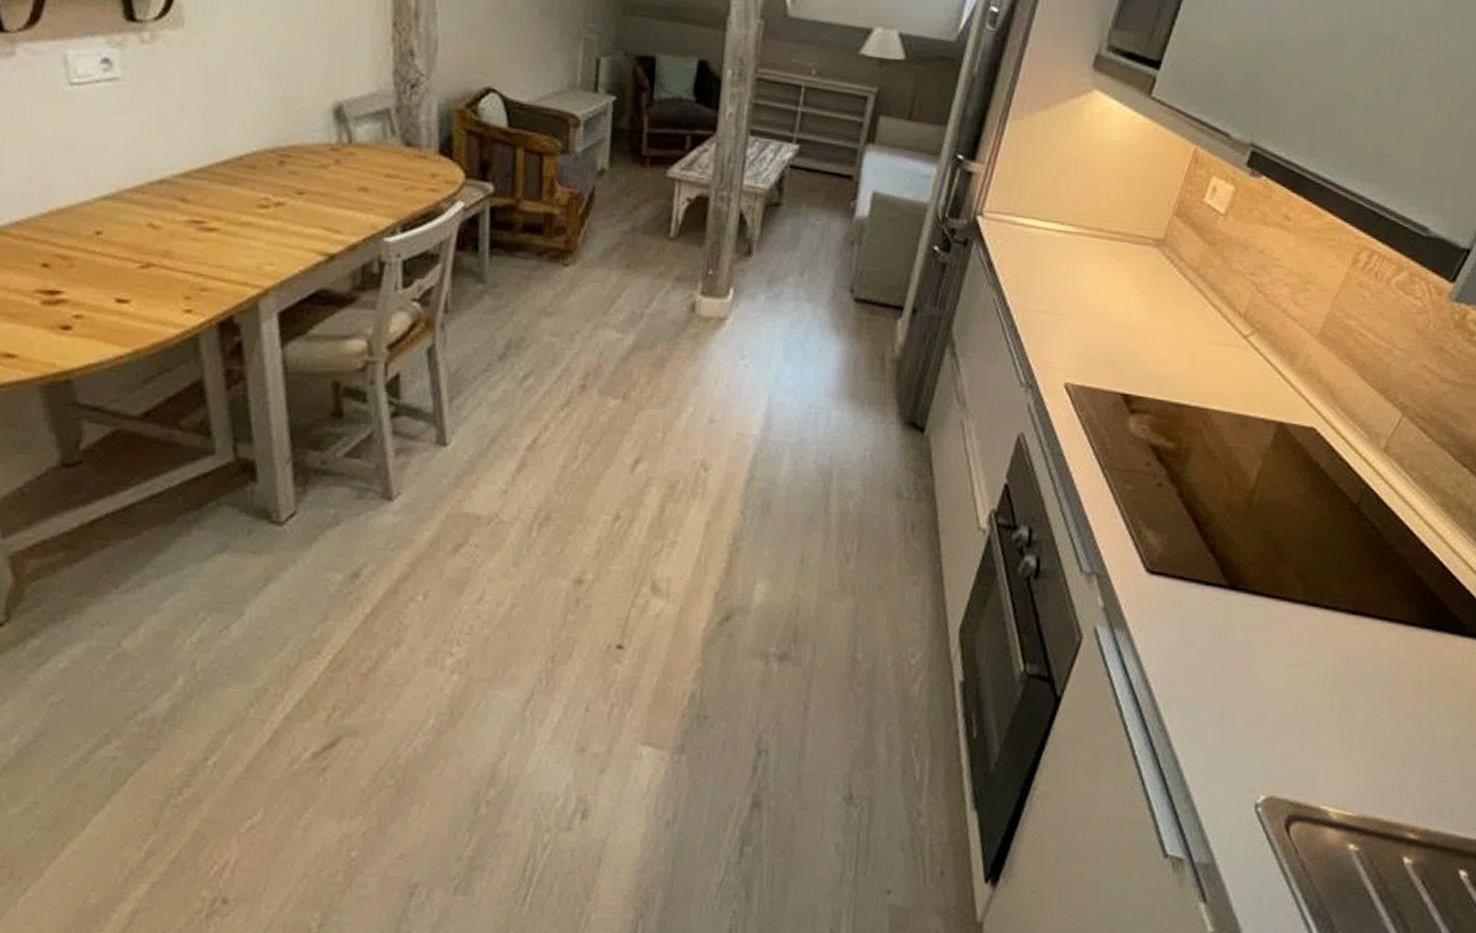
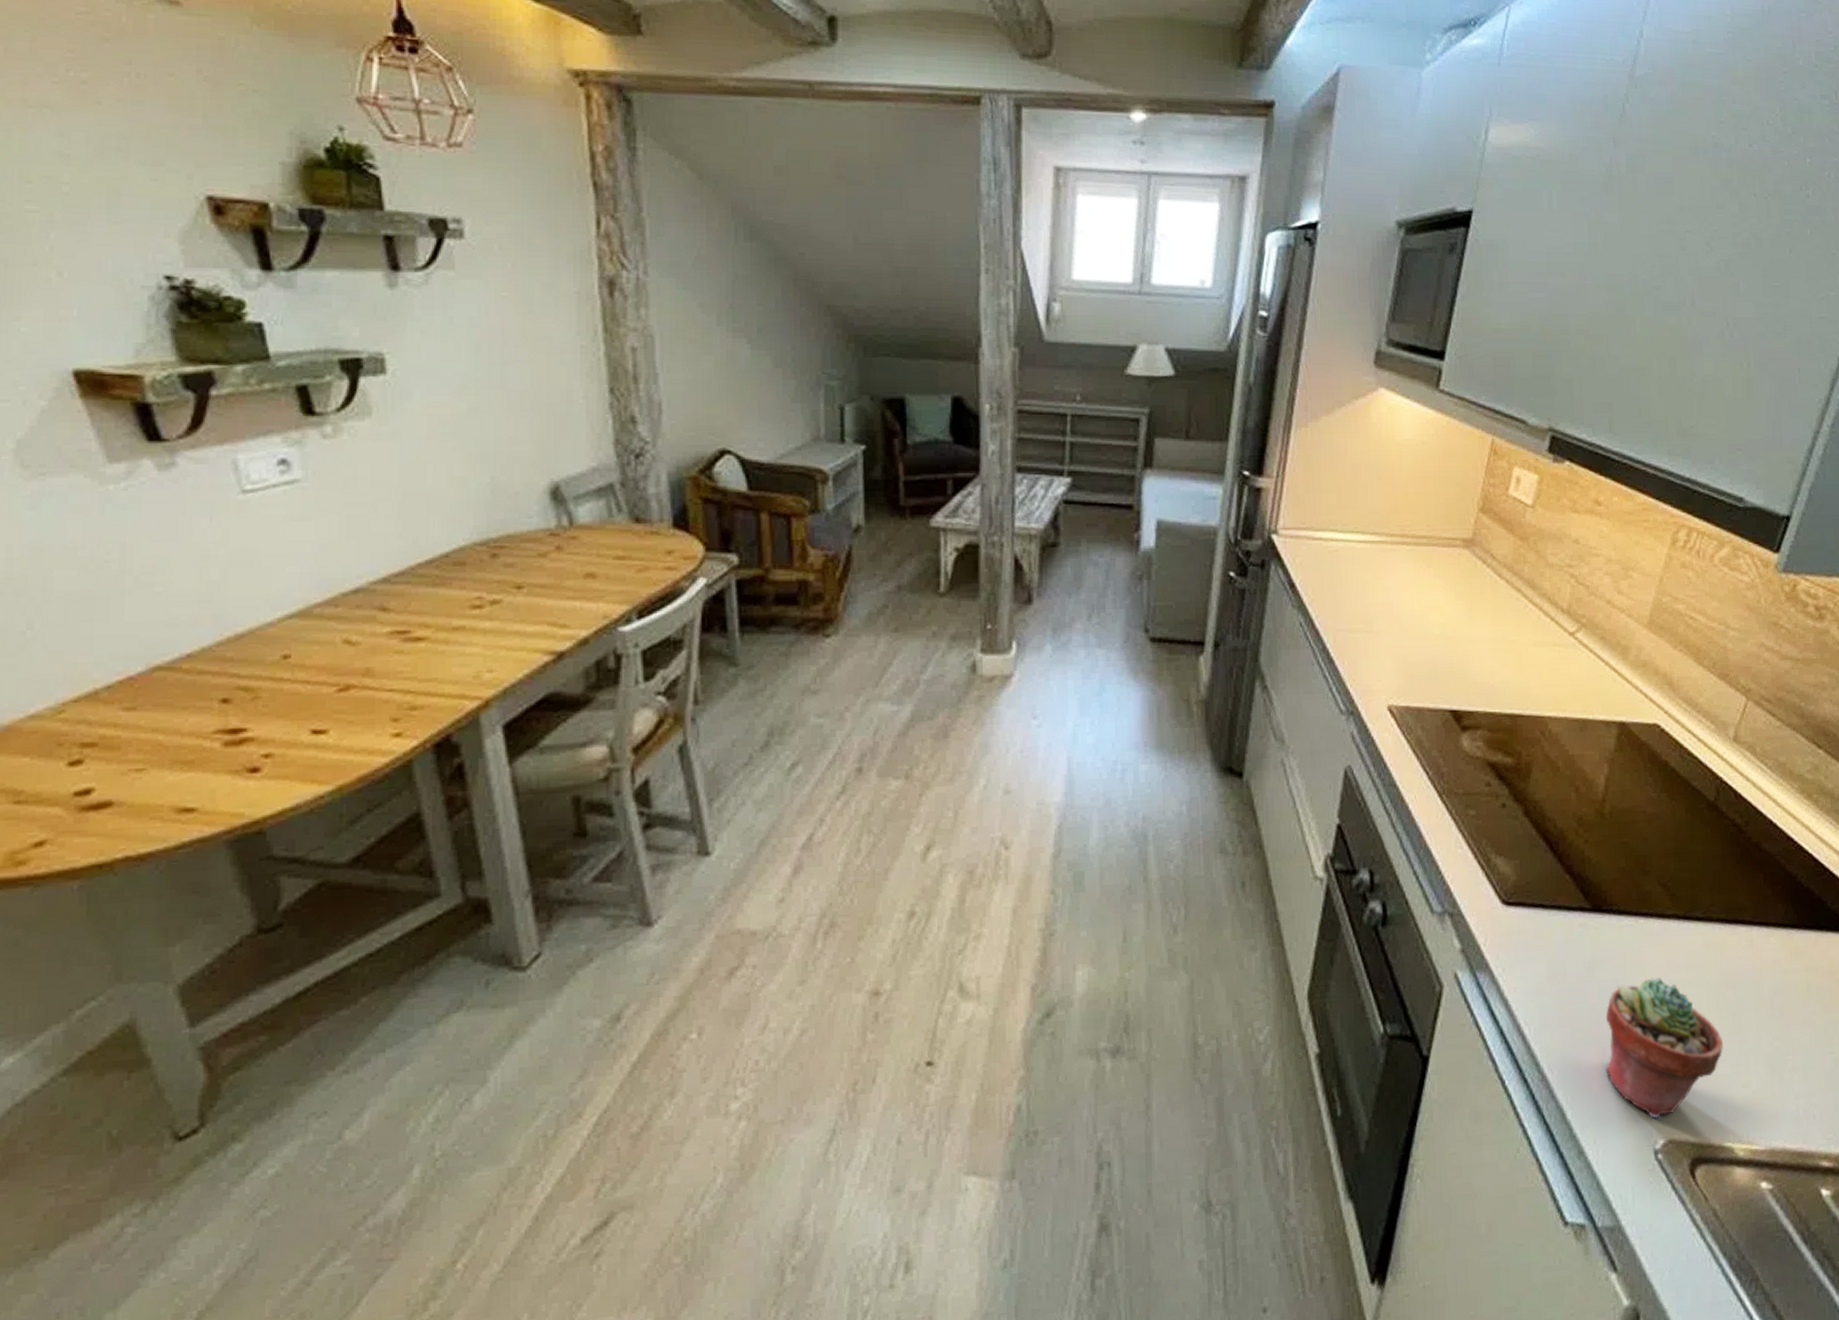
potted succulent: none [1221,654,1333,777] -> present [1605,977,1723,1119]

